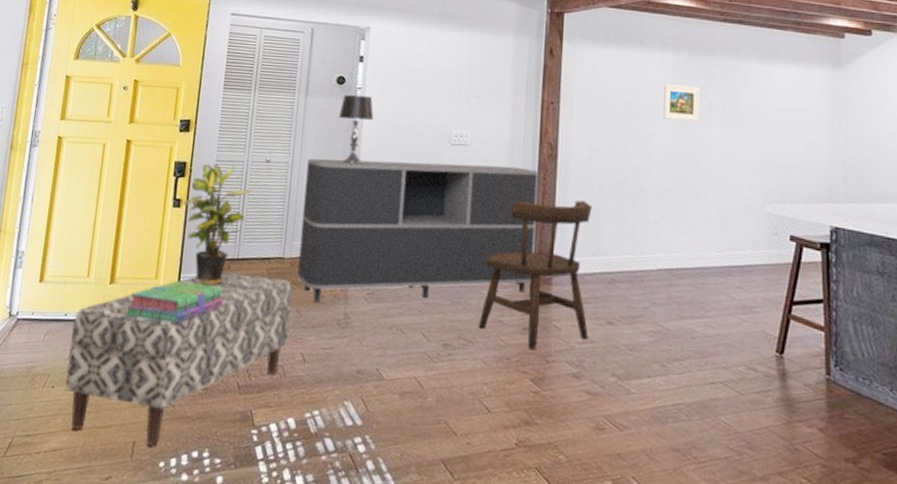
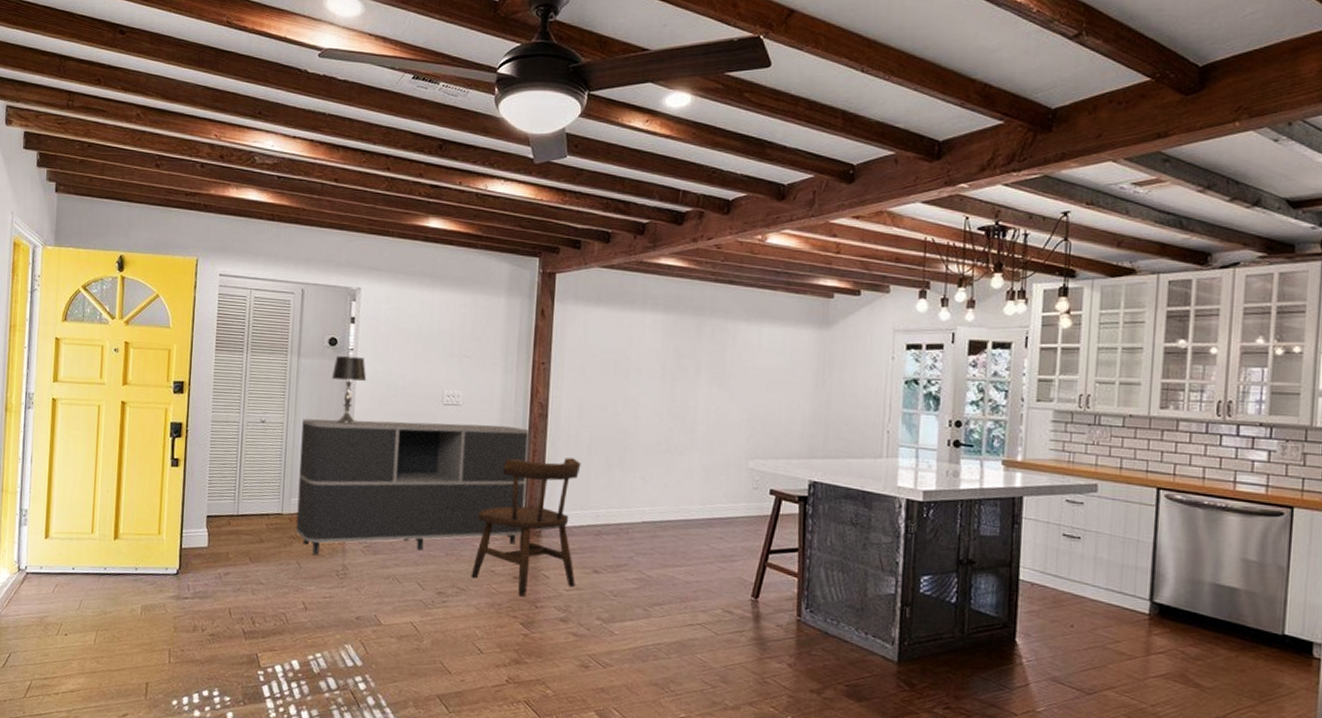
bench: present [65,271,292,446] -> none [78,526,292,687]
stack of books: present [125,280,223,323] -> none [131,535,225,575]
potted plant: present [181,163,250,286] -> none [179,424,247,541]
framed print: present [662,84,700,121] -> none [651,345,689,381]

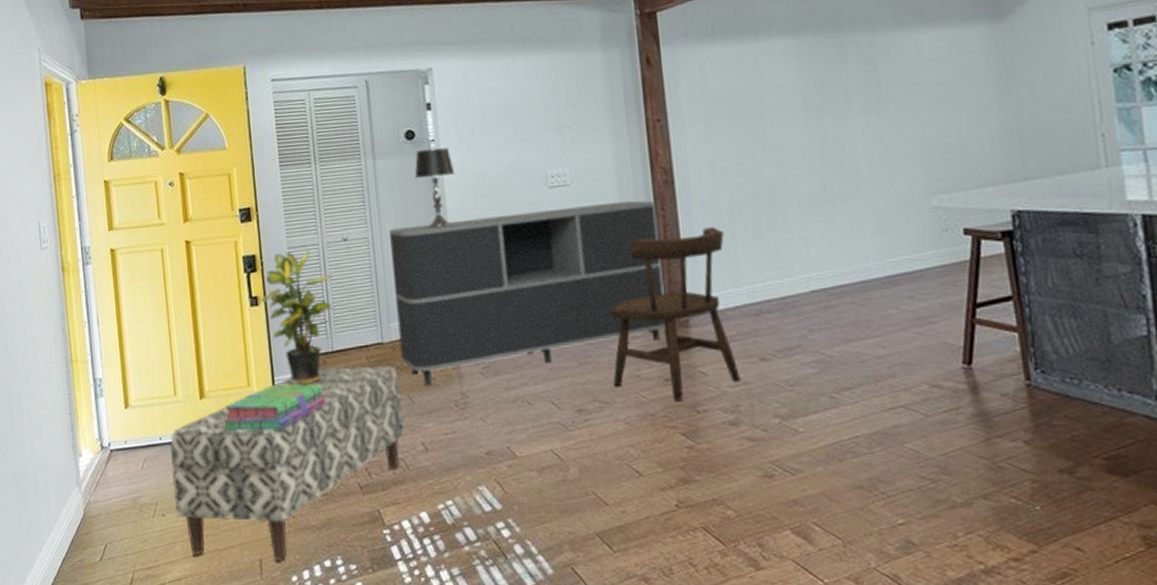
bench: none [78,526,292,687] -> present [170,365,405,562]
stack of books: none [131,535,225,575] -> present [222,384,326,431]
potted plant: none [179,424,247,541] -> present [259,250,332,386]

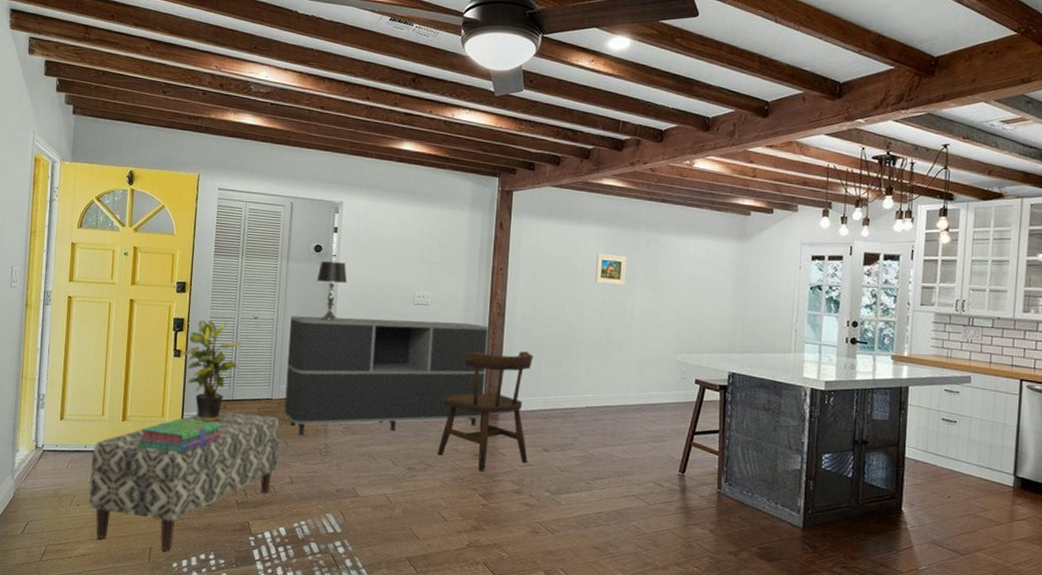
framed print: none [788,72,837,117] -> present [594,254,627,285]

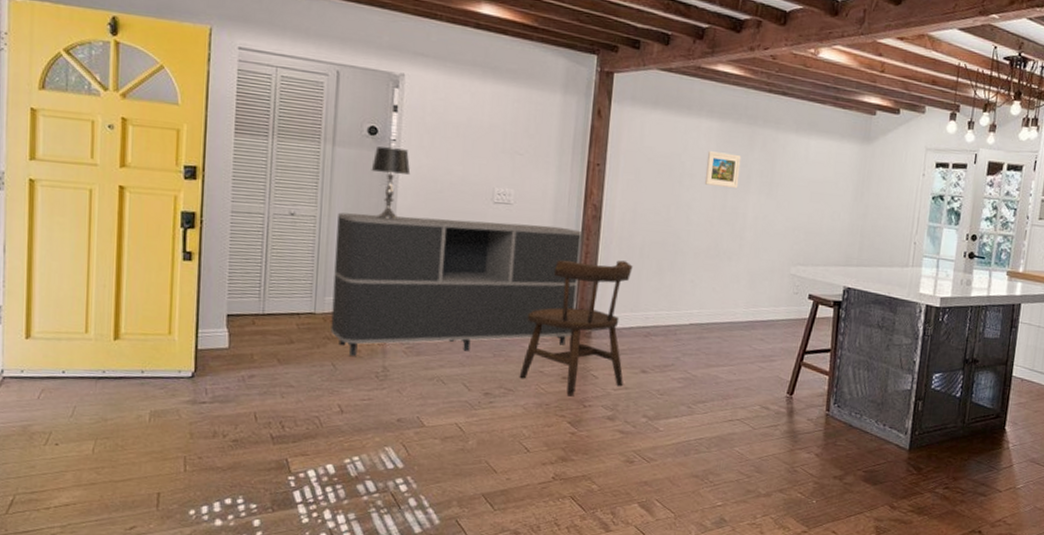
bench: present [89,410,280,551] -> none [72,326,326,496]
stack of books: present [137,418,221,453] -> none [135,336,249,379]
potted plant: present [181,320,241,423] -> none [193,215,273,342]

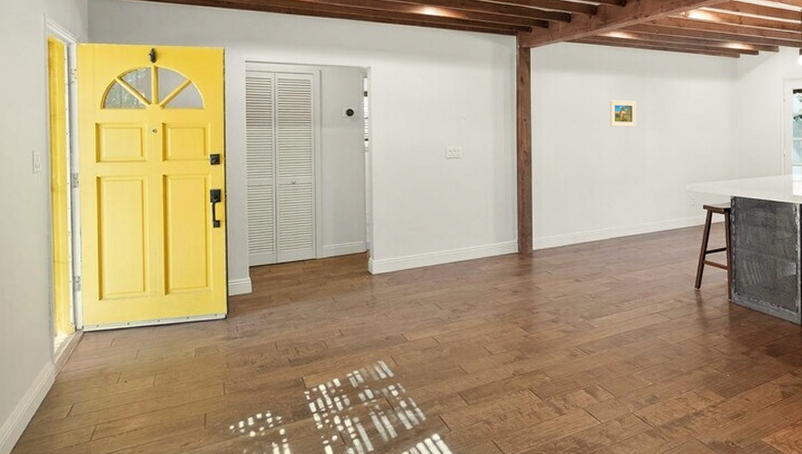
sideboard: present [330,212,581,356] -> none [328,171,518,290]
table lamp: present [371,146,411,221] -> none [351,124,381,180]
dining chair: present [519,260,633,396] -> none [478,193,562,305]

